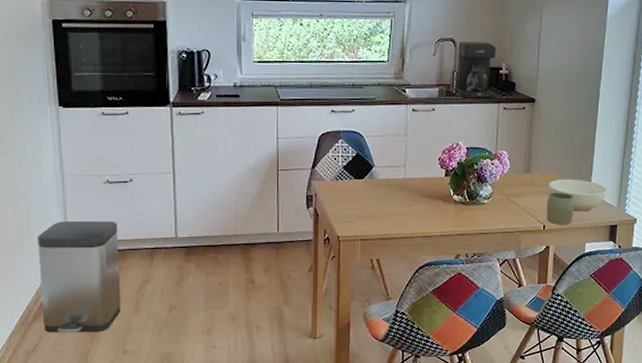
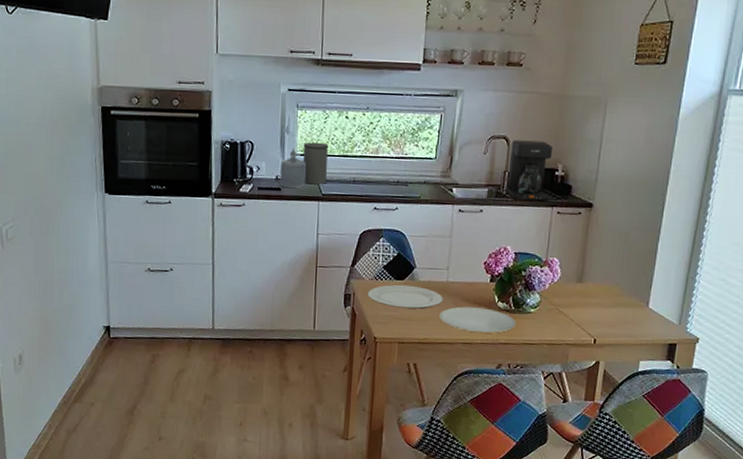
pedal bin: present [38,220,121,333] -> none [81,306,158,417]
decorative jar: none [237,56,264,95] -> present [279,149,307,189]
canister: none [259,49,285,91] -> present [303,142,329,185]
plate: none [329,183,402,207] -> present [367,284,443,309]
plate: none [399,201,472,225] -> present [439,306,517,333]
mug: present [546,192,574,225] -> none [598,304,630,340]
bowl: present [548,179,607,212] -> none [602,291,668,328]

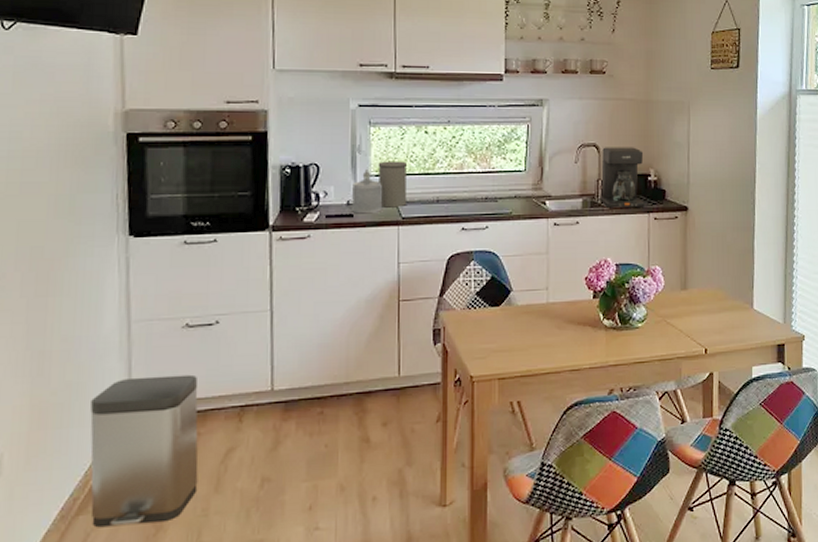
pedal bin: none [81,306,158,417] -> present [90,374,199,528]
plate: present [367,284,443,309] -> none [460,311,545,339]
plate: present [439,306,517,333] -> none [542,328,625,356]

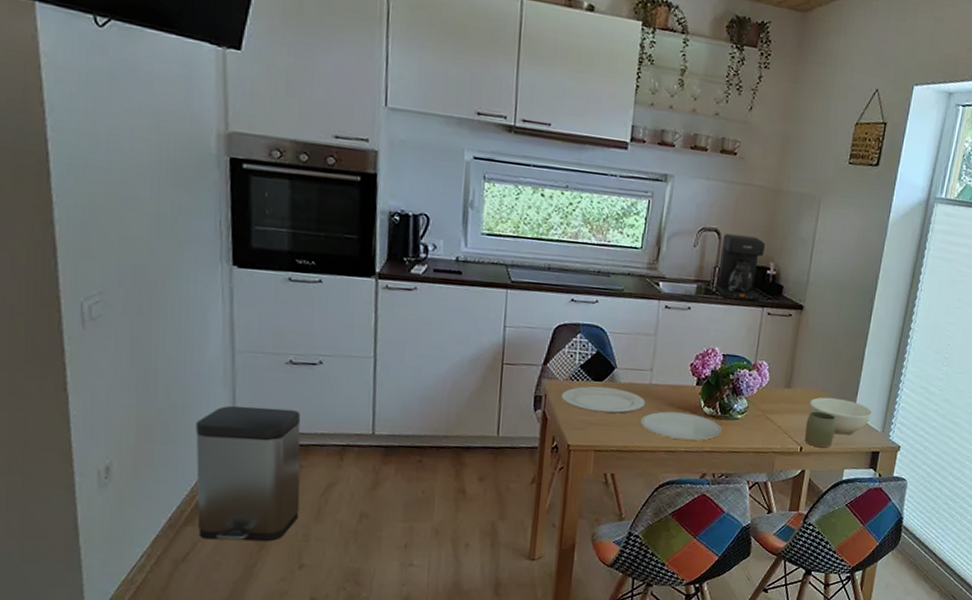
decorative jar: present [351,169,383,214] -> none [461,227,494,274]
canister: present [378,161,408,208] -> none [490,220,521,271]
plate: none [460,311,545,339] -> present [561,386,646,414]
plate: none [542,328,625,356] -> present [640,411,723,441]
bowl: none [707,294,771,331] -> present [809,397,872,435]
mug: none [707,309,737,347] -> present [804,411,836,448]

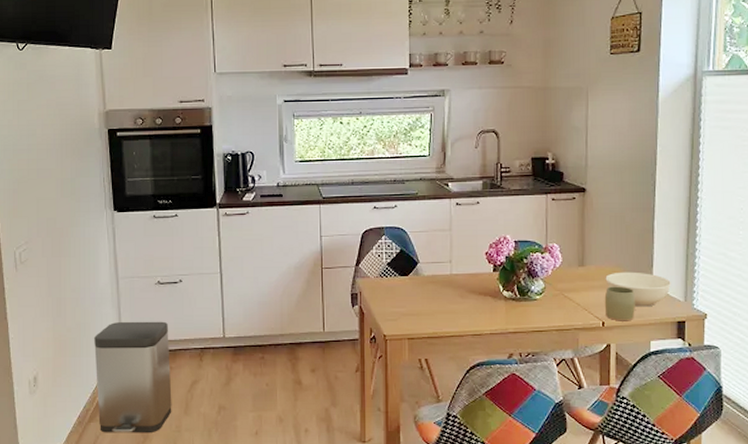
plate: present [561,386,646,414] -> none [374,280,449,305]
plate: present [640,411,723,441] -> none [446,298,524,323]
coffee maker: present [715,233,766,301] -> none [499,132,543,189]

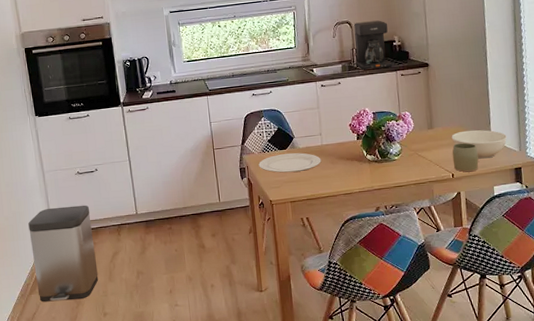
plate: none [374,280,449,305] -> present [258,153,322,173]
coffee maker: none [499,132,543,189] -> present [354,20,392,70]

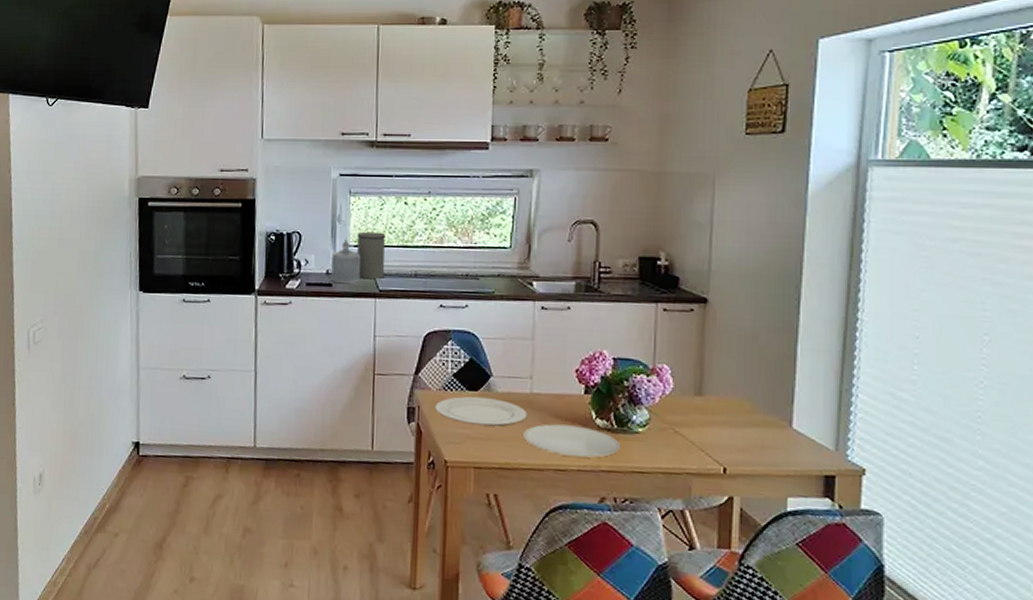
pedal bin: present [28,205,99,302] -> none [107,418,192,552]
decorative jar: none [171,57,195,90] -> present [330,239,362,284]
canister: none [188,49,212,84] -> present [356,231,387,280]
plate: none [320,162,385,184] -> present [523,424,621,458]
coffee maker: present [354,20,392,70] -> none [596,224,653,296]
bowl: present [451,129,507,159] -> none [729,406,817,454]
mug: present [452,142,479,172] -> none [727,423,768,470]

